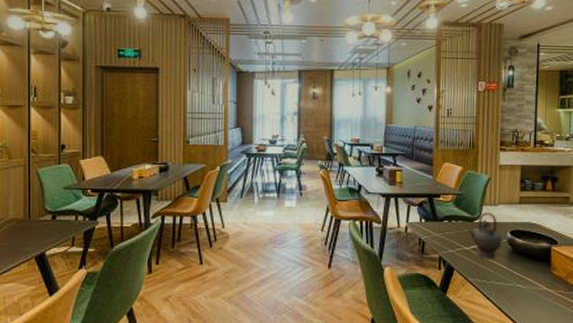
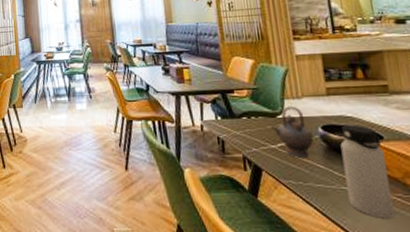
water bottle: none [521,231,556,311] -> present [340,125,395,218]

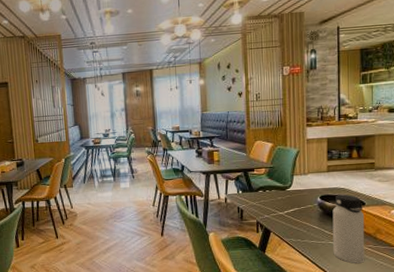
teapot: present [270,106,314,158] -> none [280,181,313,221]

